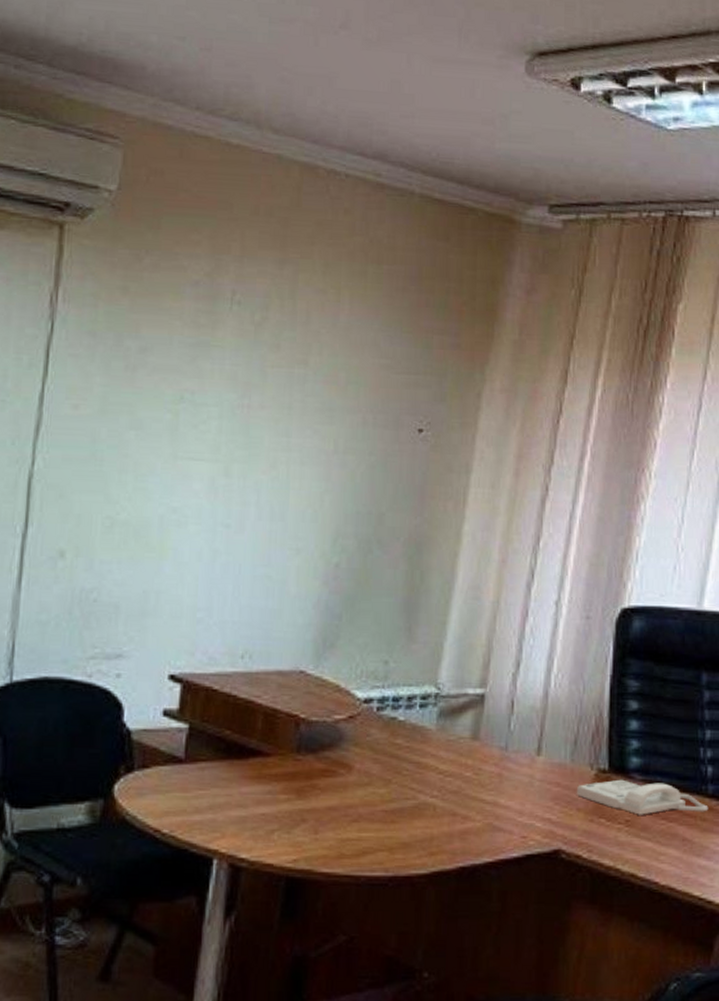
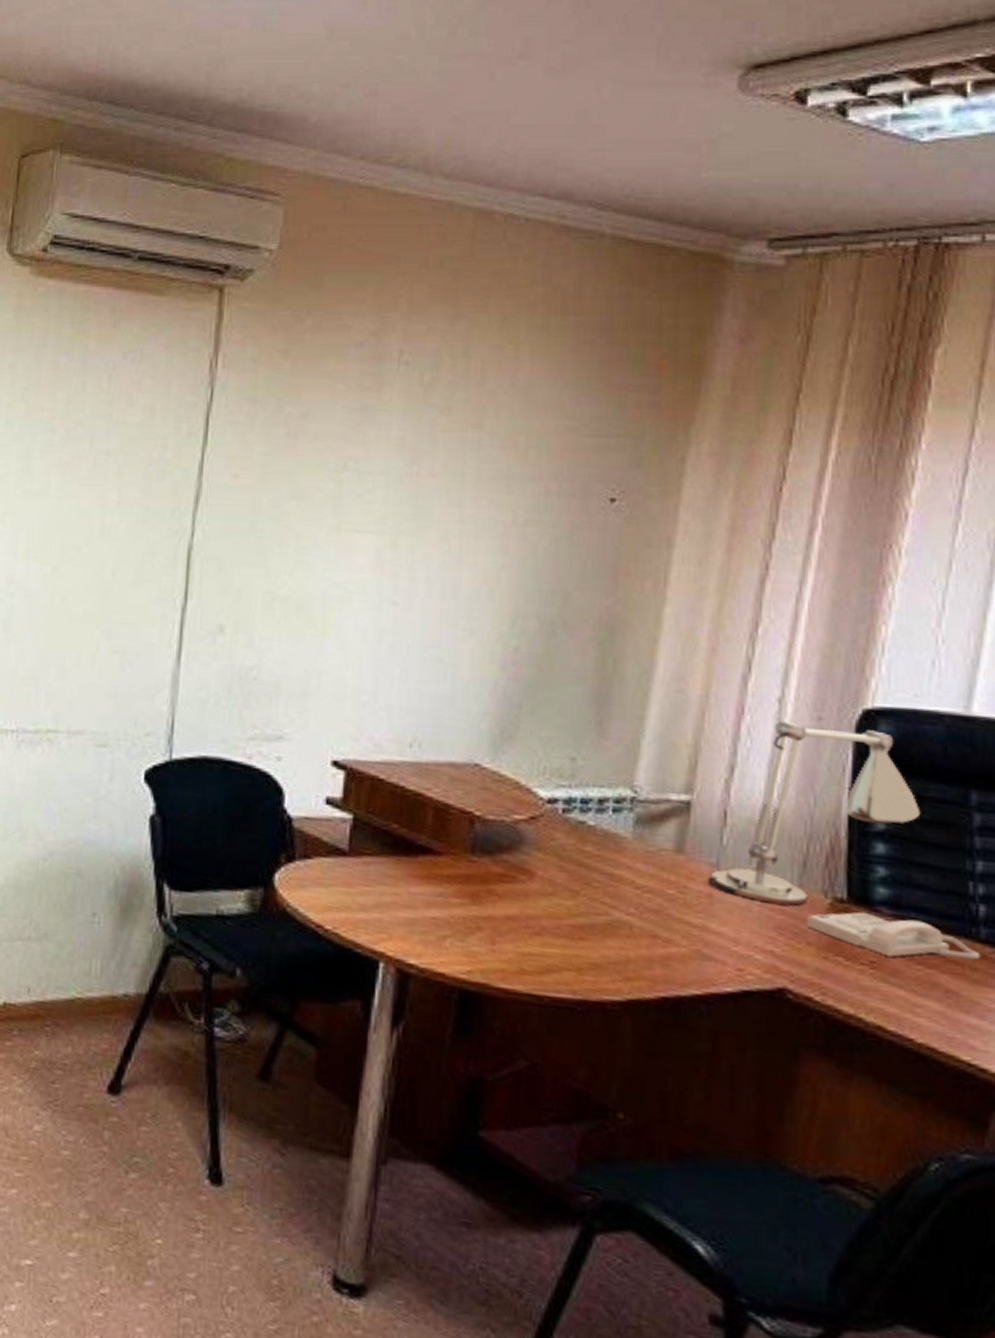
desk lamp: none [498,621,665,778] -> present [708,721,921,906]

